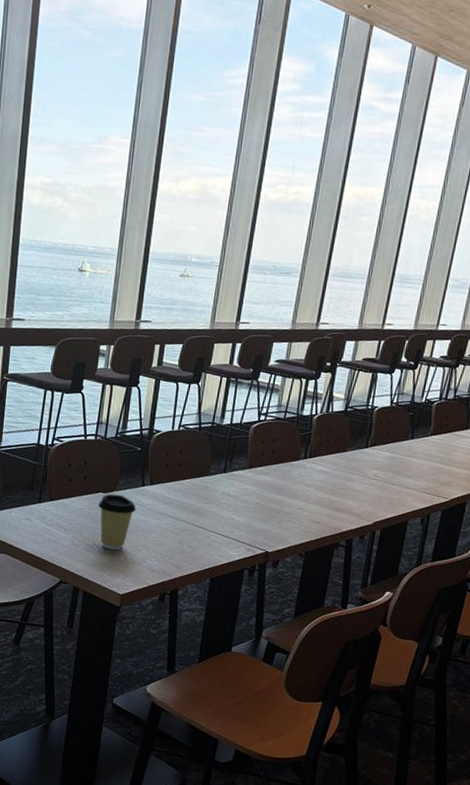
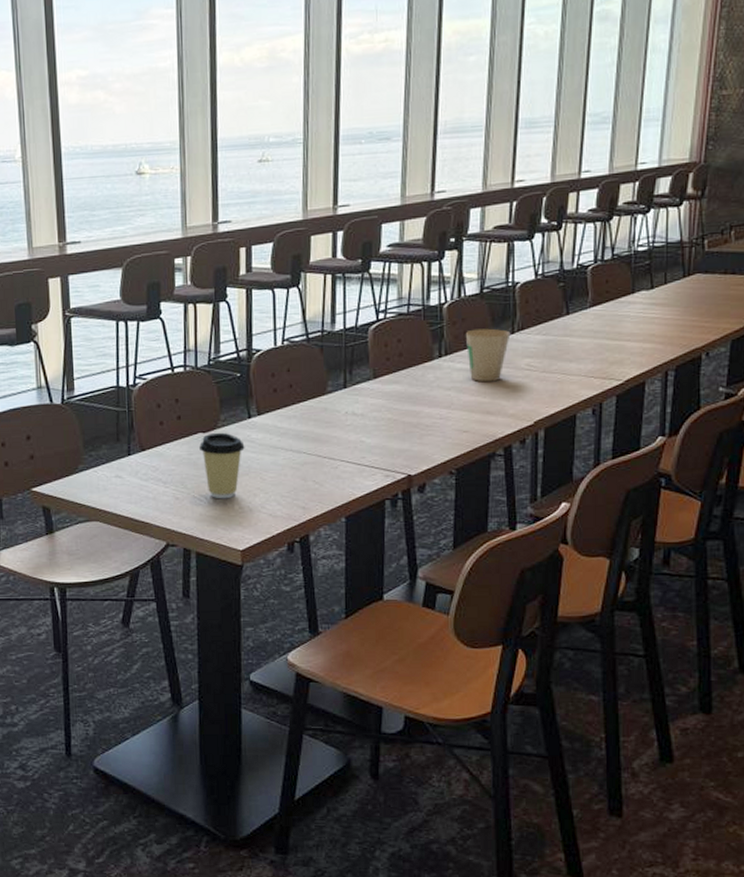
paper cup: none [327,439,365,485] -> present [466,328,511,382]

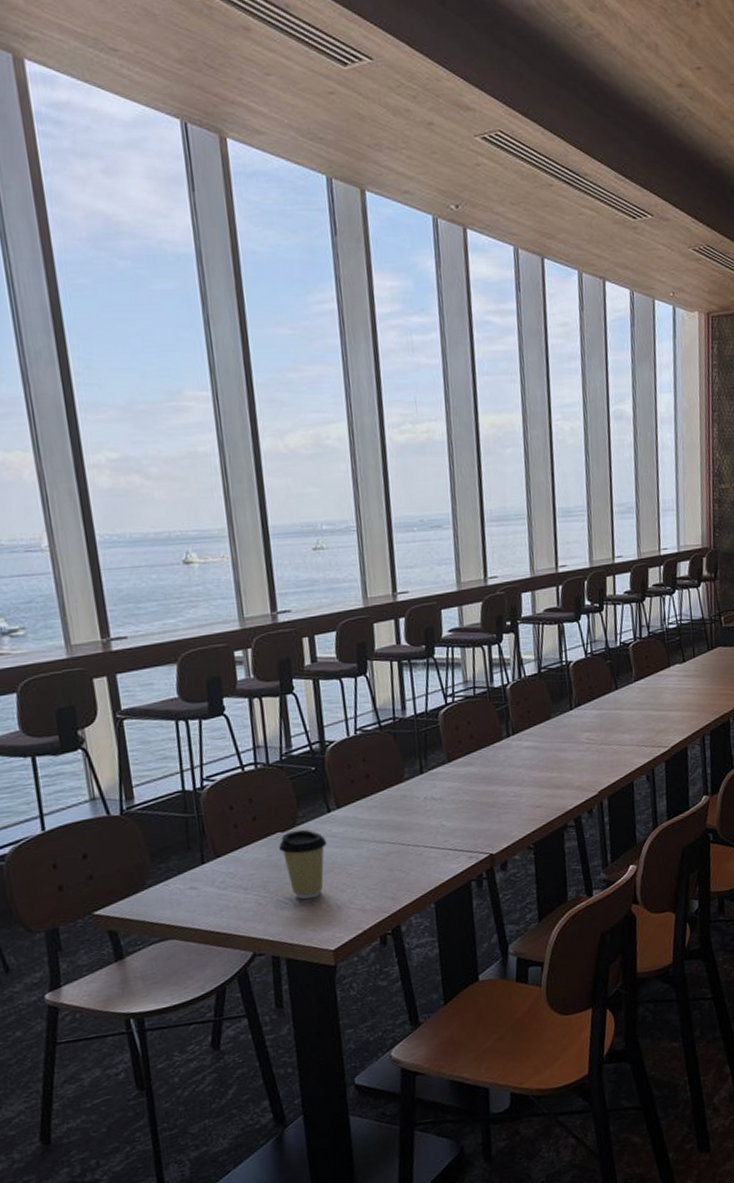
paper cup: present [466,328,511,382] -> none [529,706,570,758]

